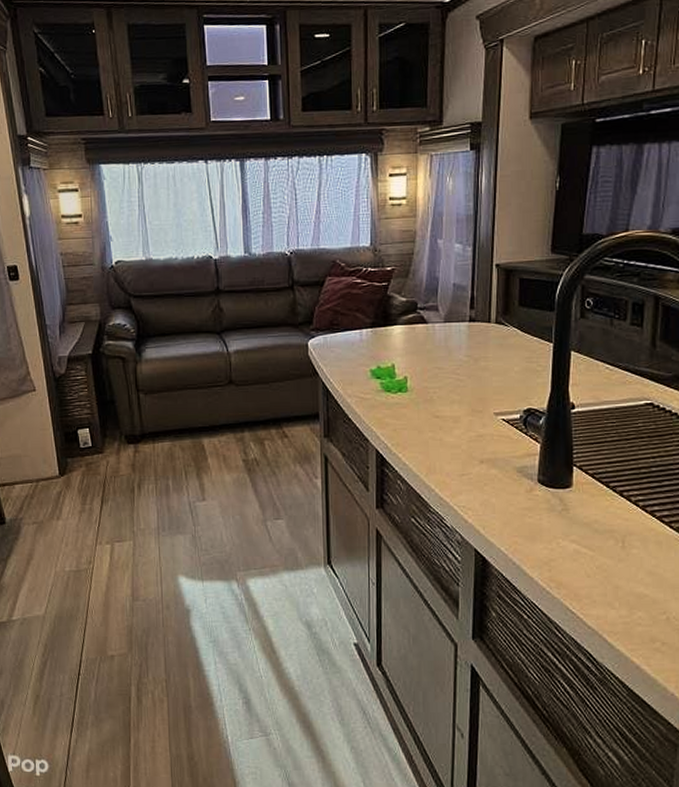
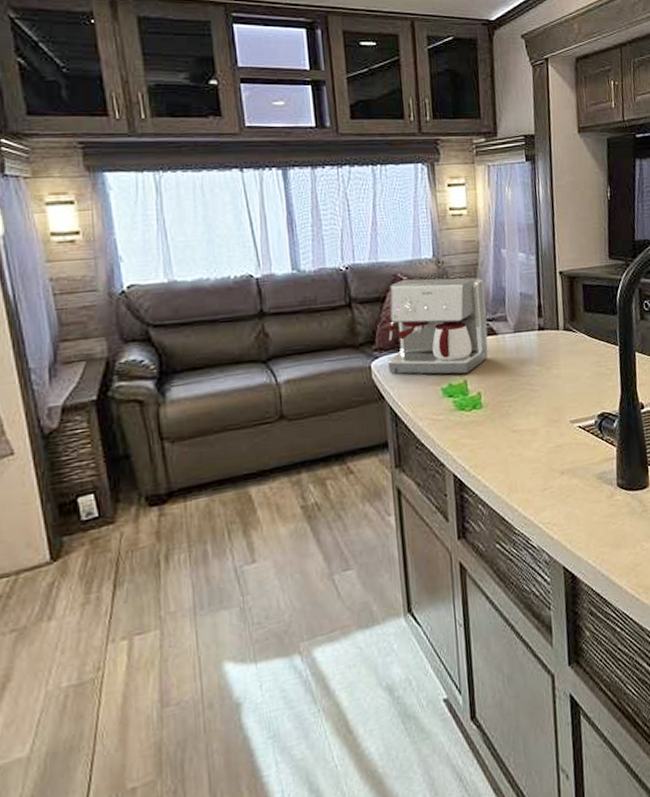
coffee maker: none [323,266,419,359] -> present [387,277,488,375]

